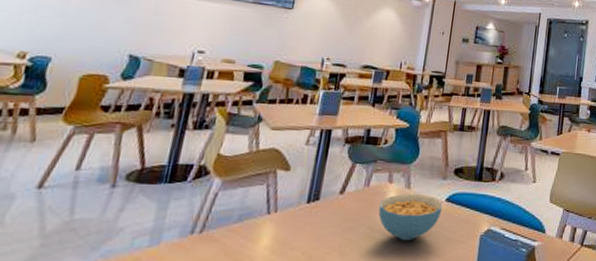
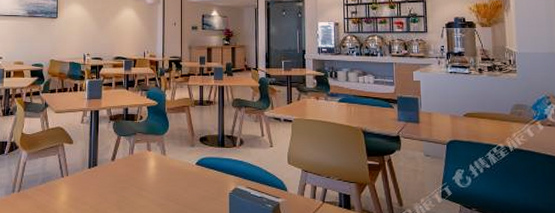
cereal bowl: present [378,194,443,241] -> none [143,159,194,198]

